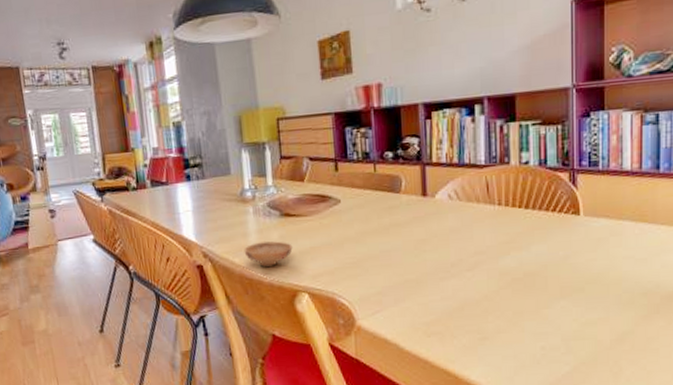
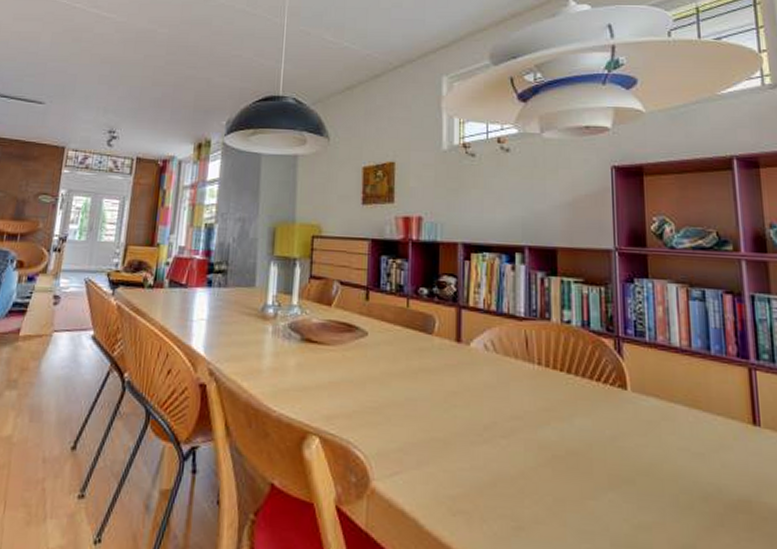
bowl: present [244,241,293,267] -> none [255,367,309,398]

